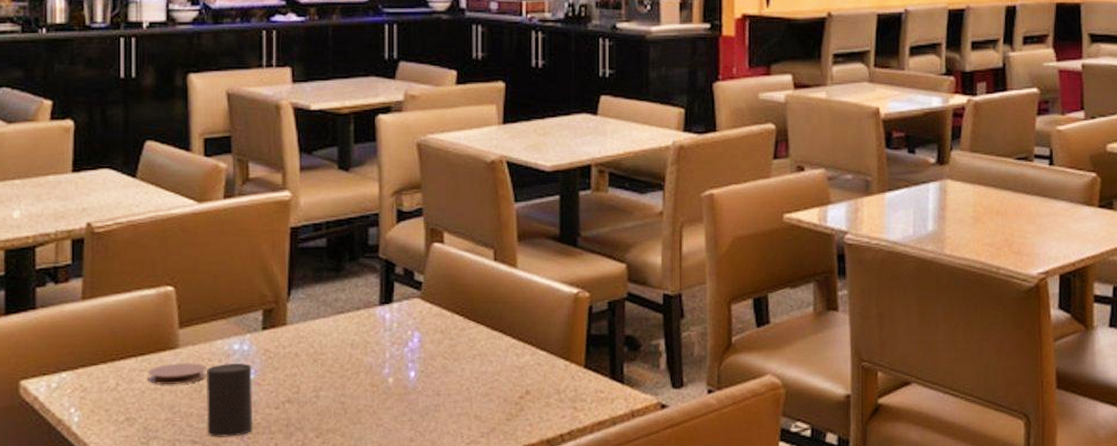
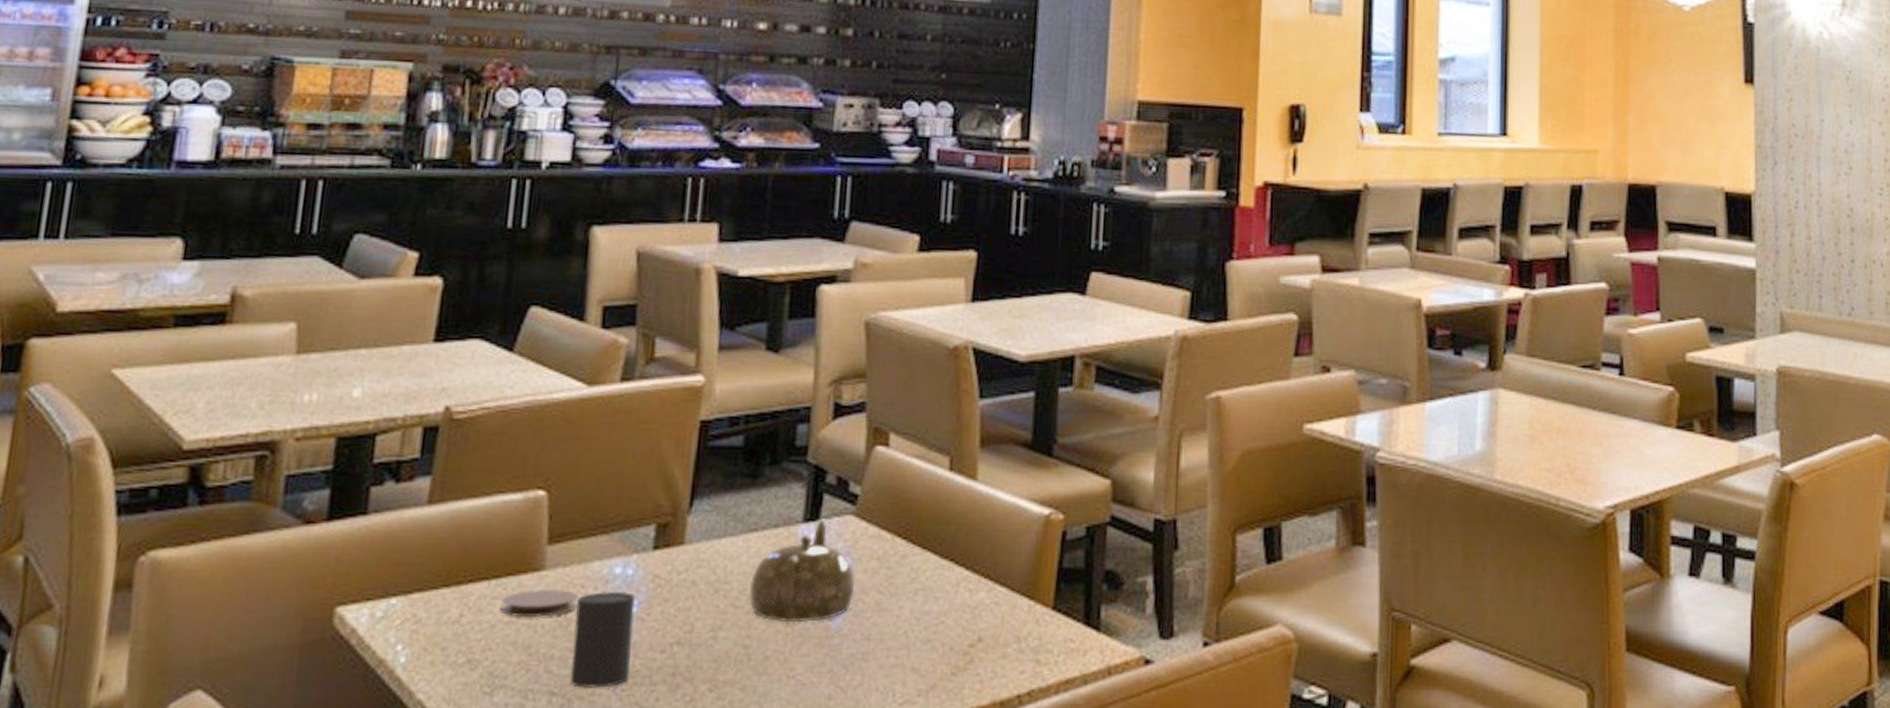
teapot: none [341,301,424,384] -> present [749,518,855,623]

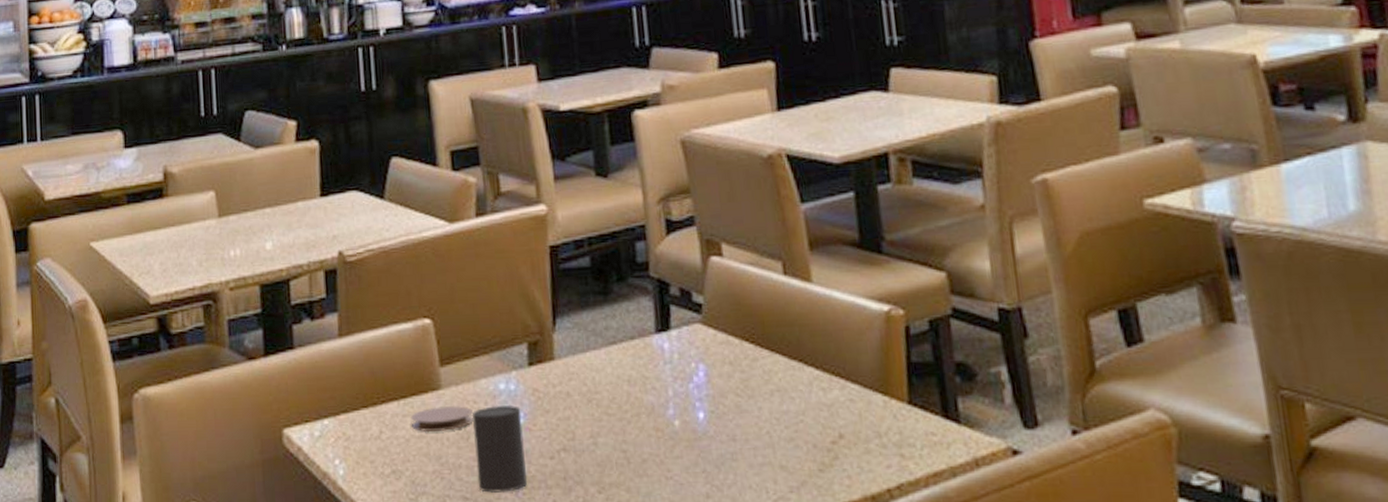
teapot: present [749,518,855,623] -> none [617,328,713,428]

